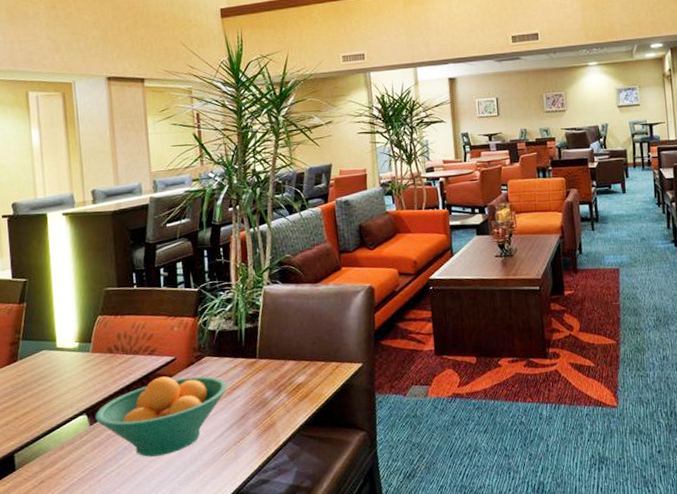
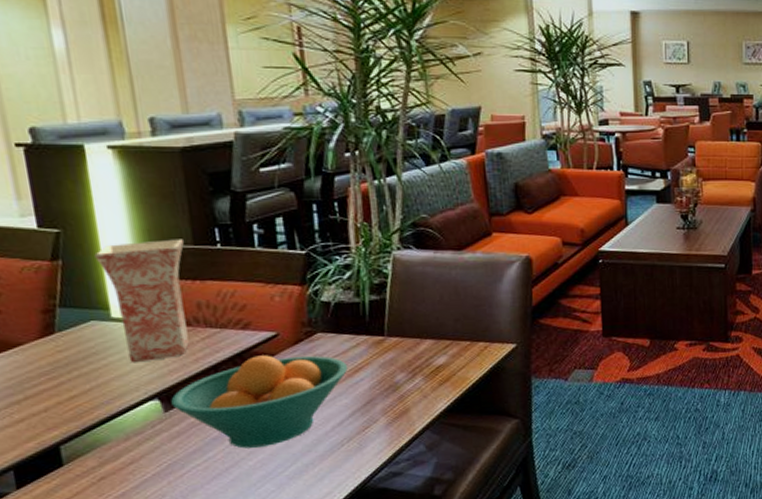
vase: none [48,283,110,385] -> present [94,239,189,363]

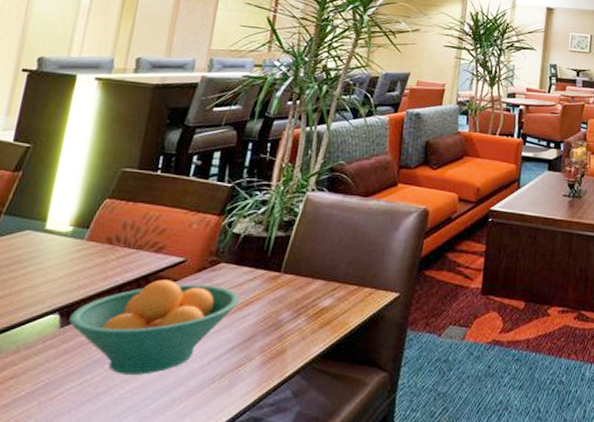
vase: present [94,239,189,363] -> none [47,162,131,276]

